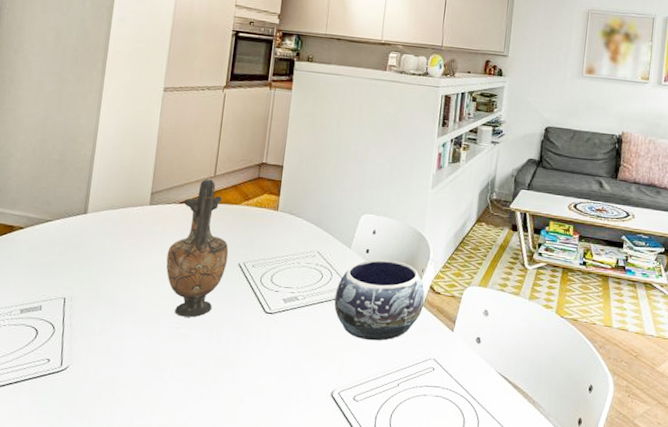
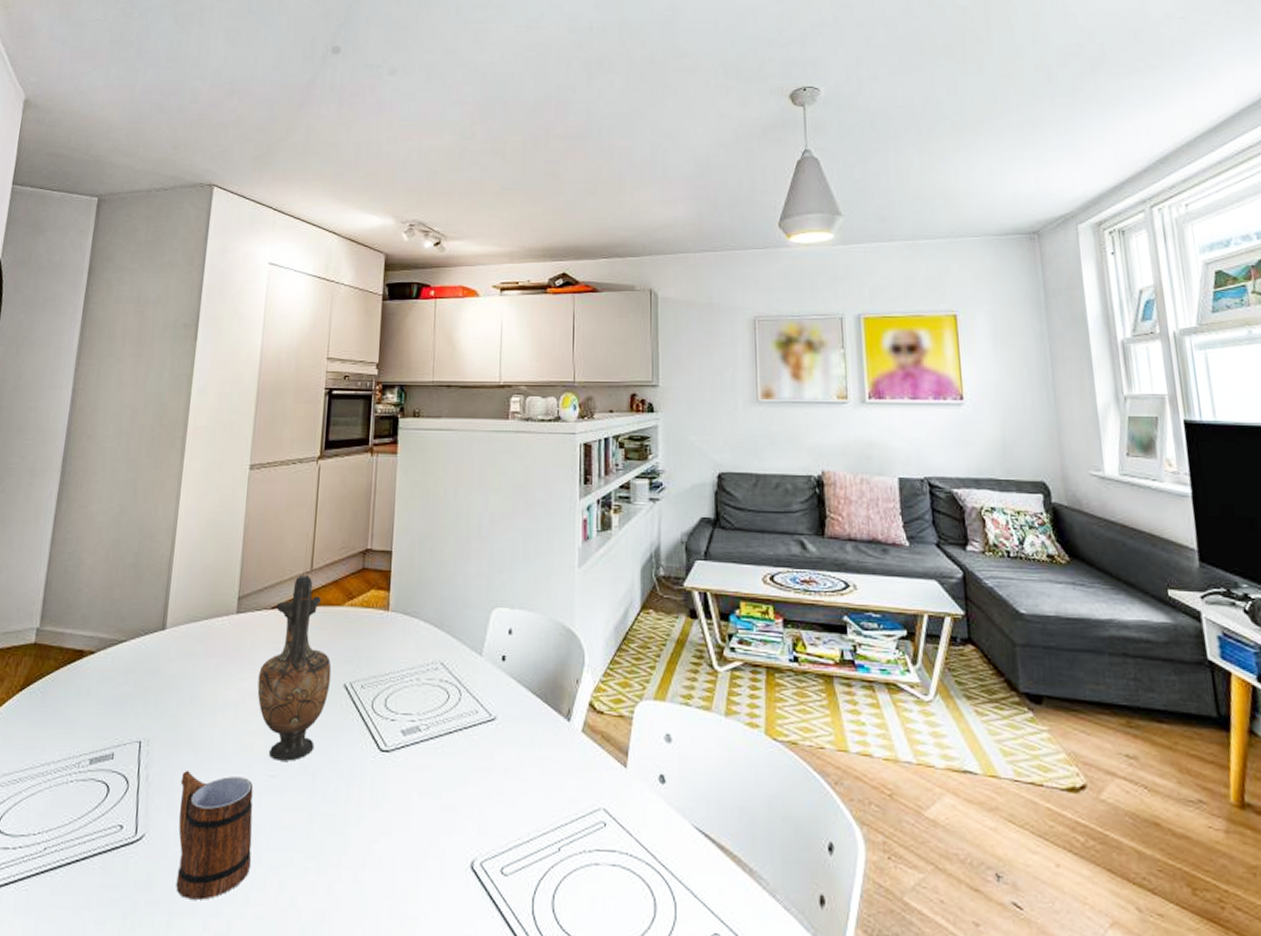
mug: none [95,320,161,413] -> present [176,770,254,900]
decorative bowl: present [334,259,425,341] -> none [466,668,584,785]

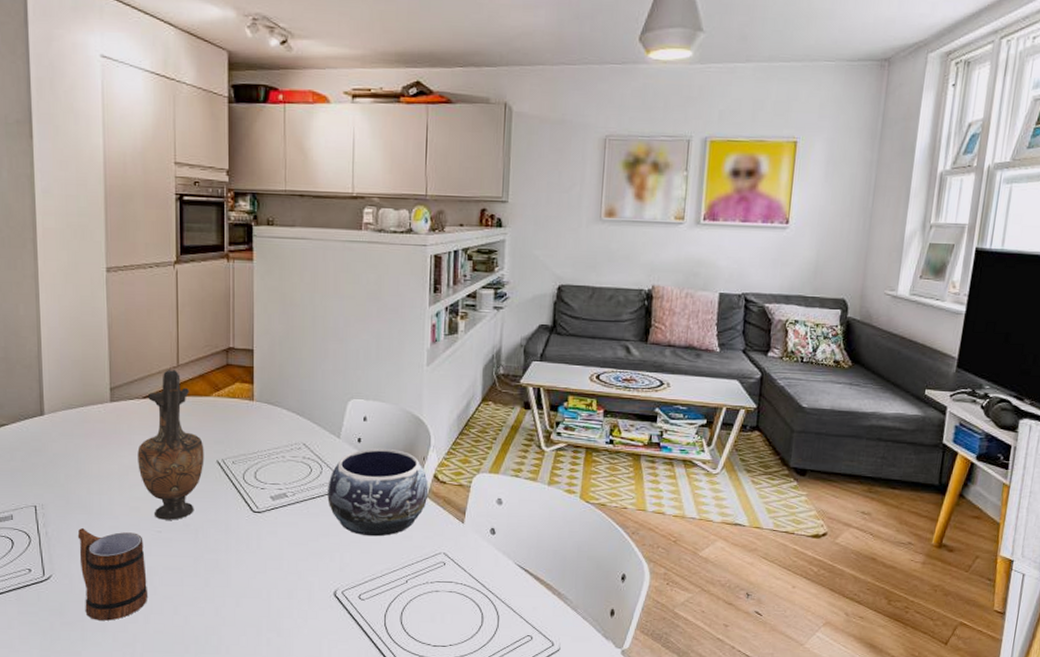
decorative bowl: none [466,668,584,785] -> present [327,448,429,537]

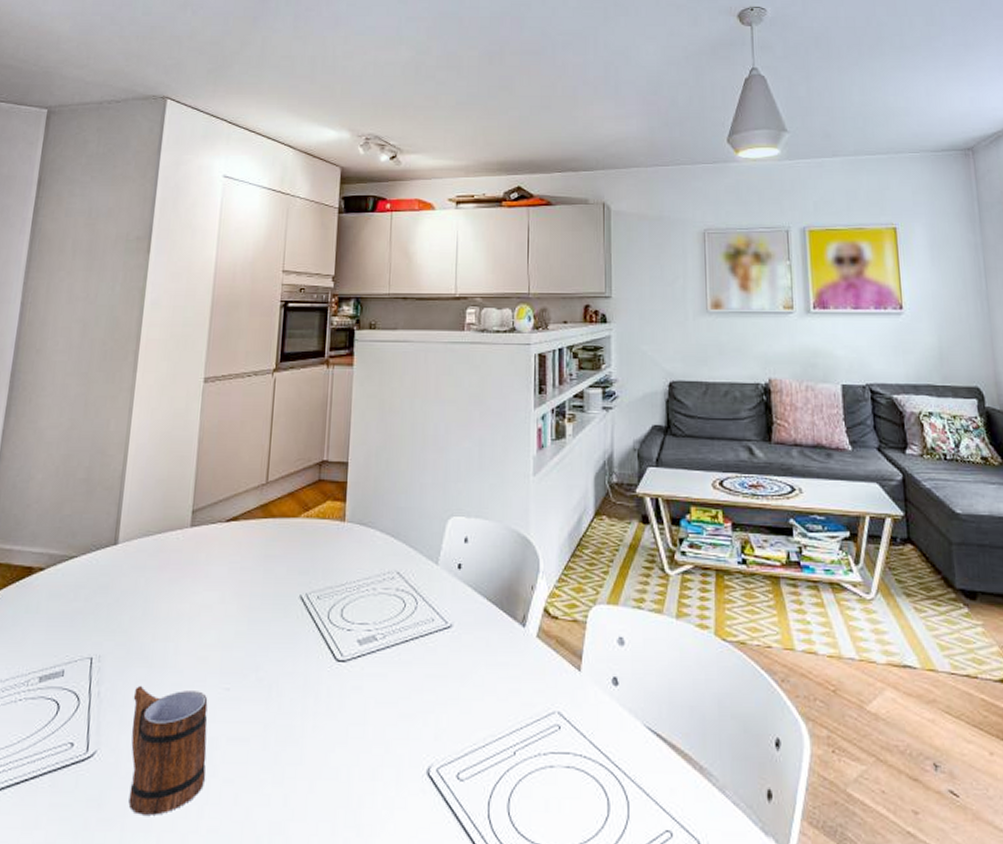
vase: present [137,370,204,520] -> none [212,488,287,674]
decorative bowl: present [327,448,429,537] -> none [422,575,539,691]

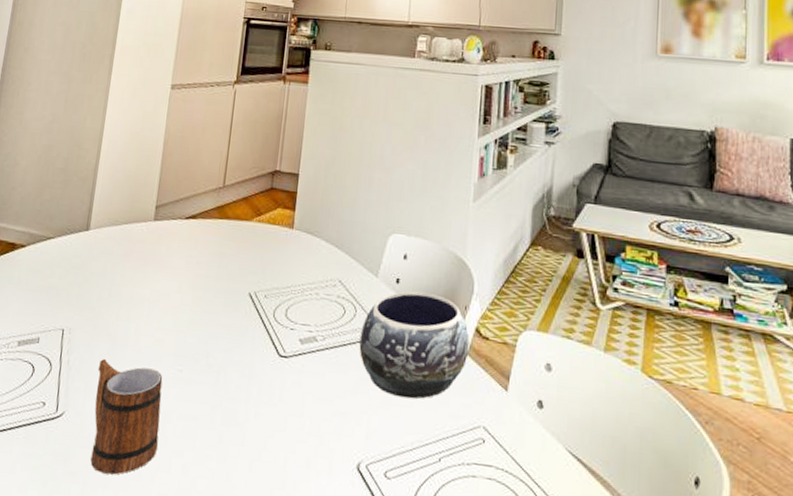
decorative bowl: none [422,575,539,691] -> present [359,291,470,399]

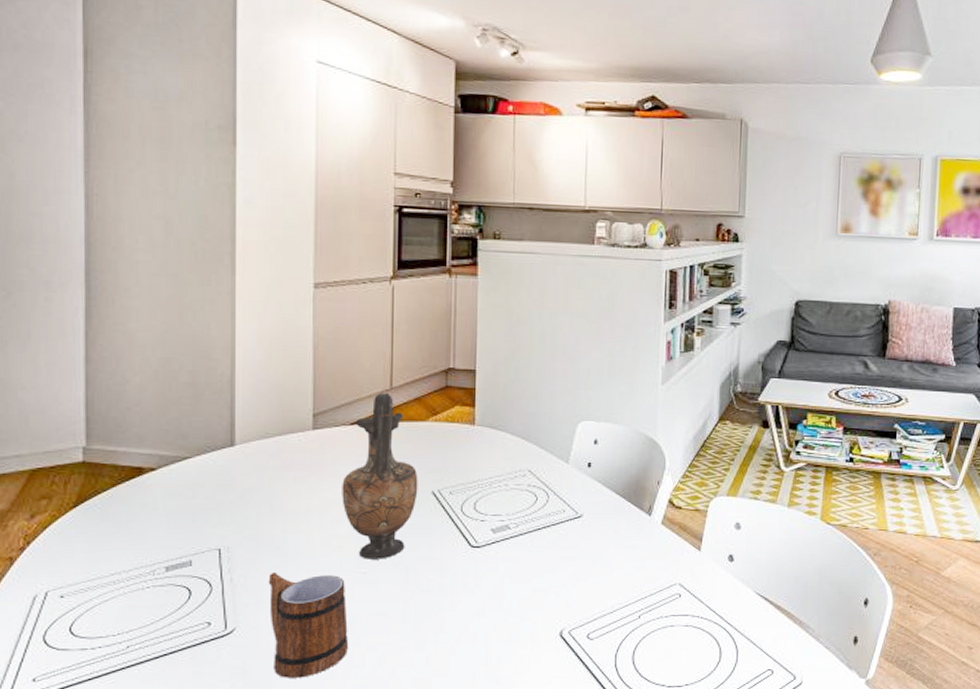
vase: none [170,190,238,359] -> present [342,393,418,559]
decorative bowl: present [359,291,470,399] -> none [554,472,663,569]

